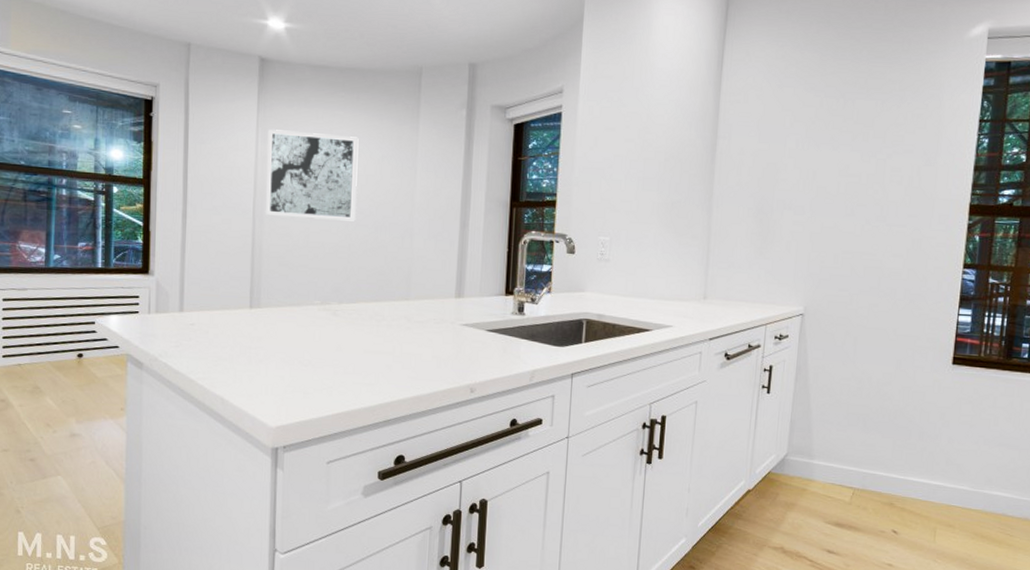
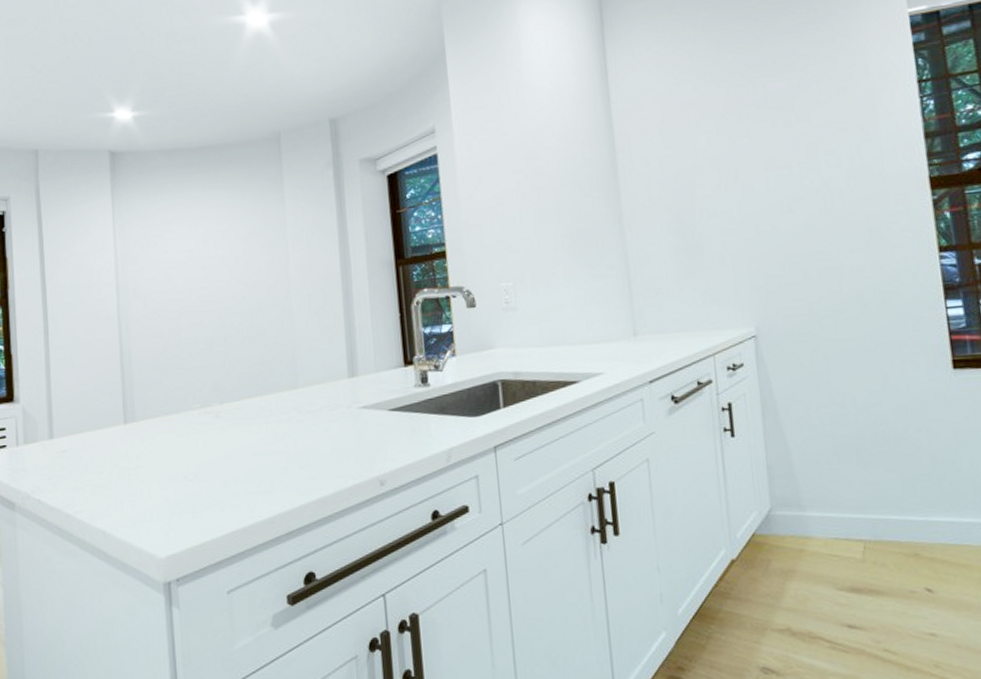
wall art: present [266,129,359,221] -> none [126,217,228,317]

